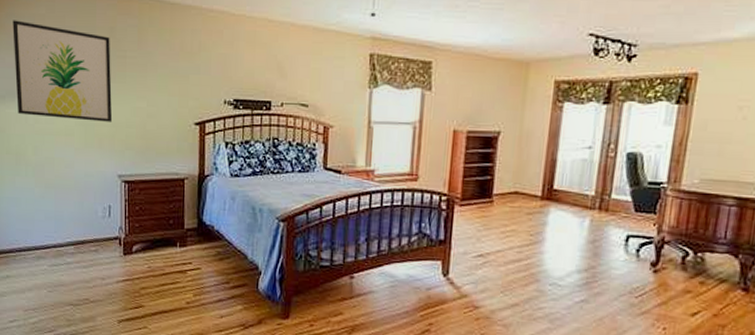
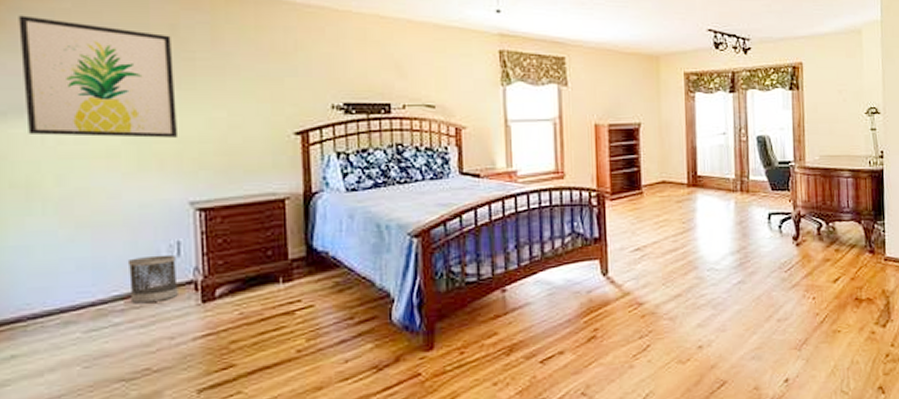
wastebasket: none [76,214,108,251] -> present [127,254,178,304]

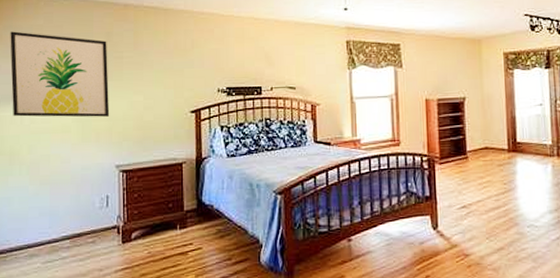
wastebasket: present [127,254,178,304] -> none [72,205,106,243]

